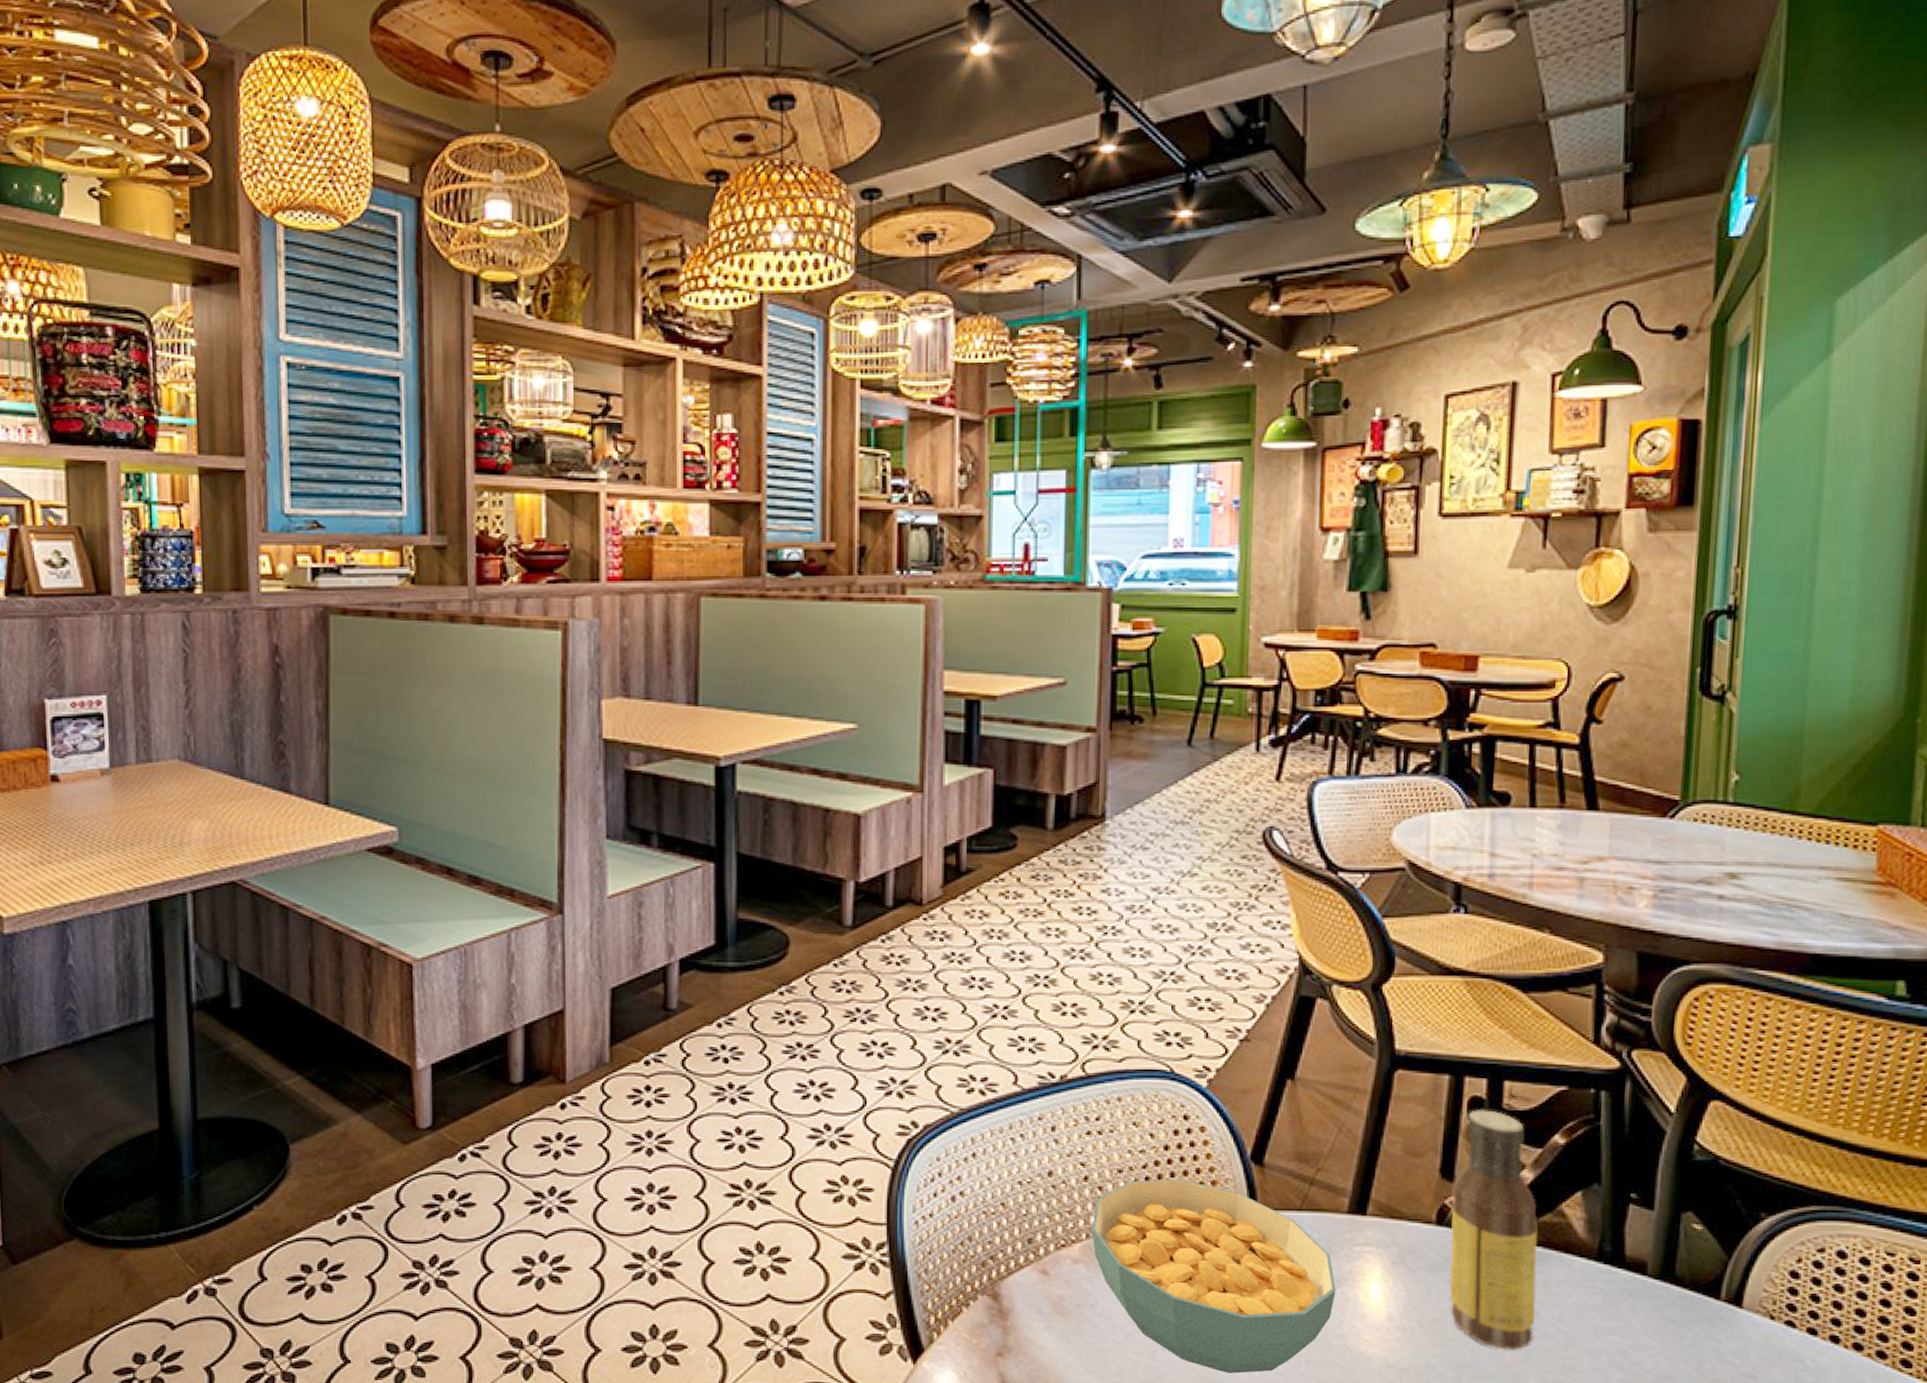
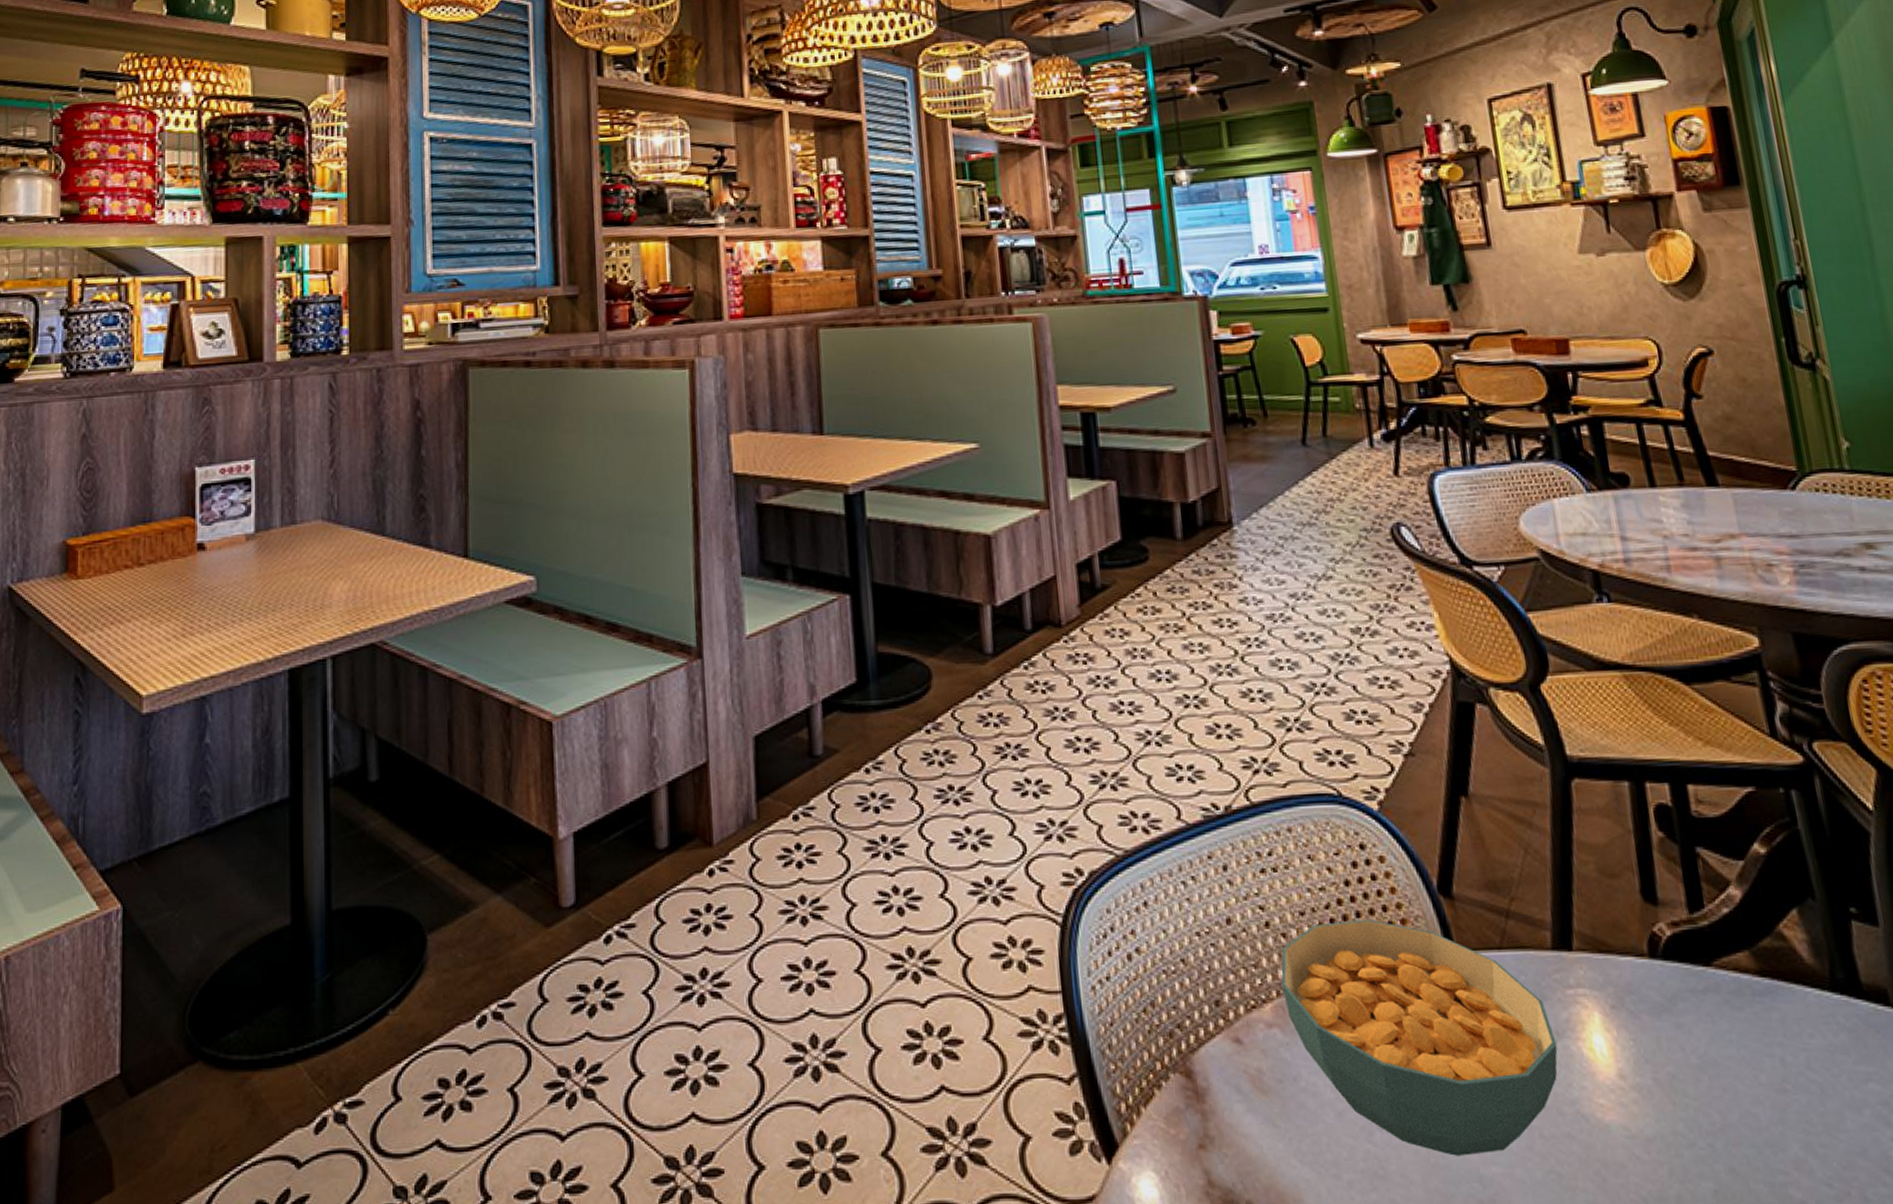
sauce bottle: present [1448,1108,1538,1351] -> none [1657,817,1784,1109]

